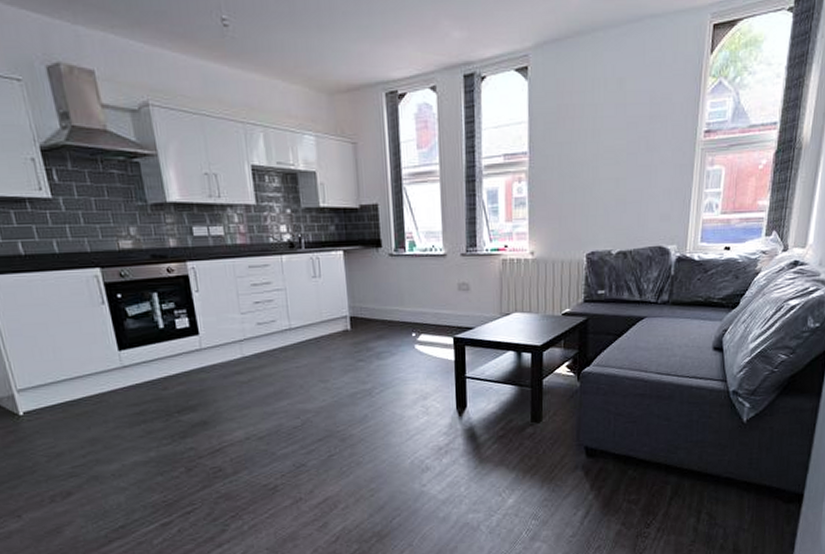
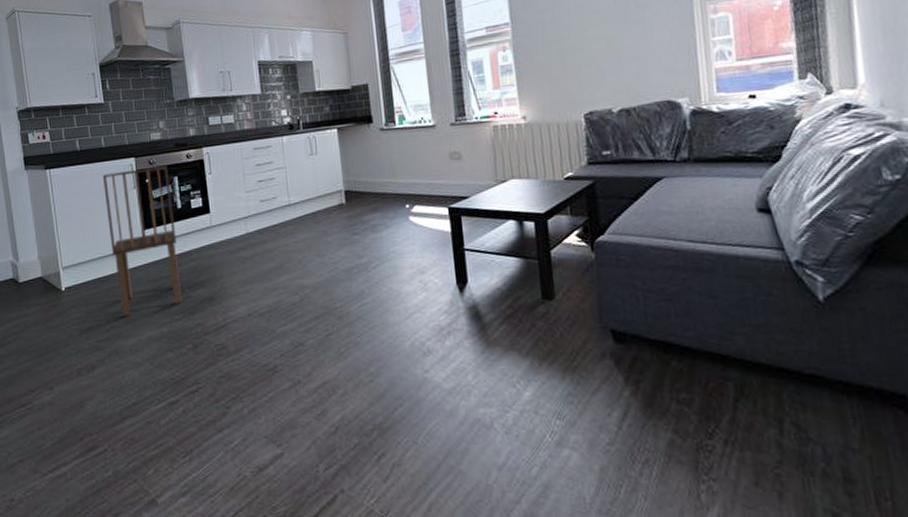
dining chair: none [59,280,171,442] -> present [102,166,183,316]

